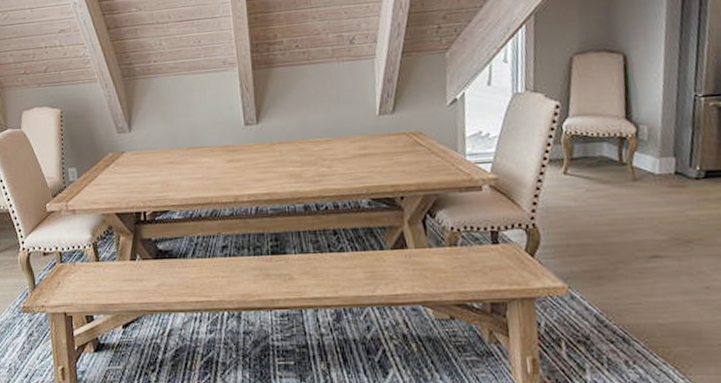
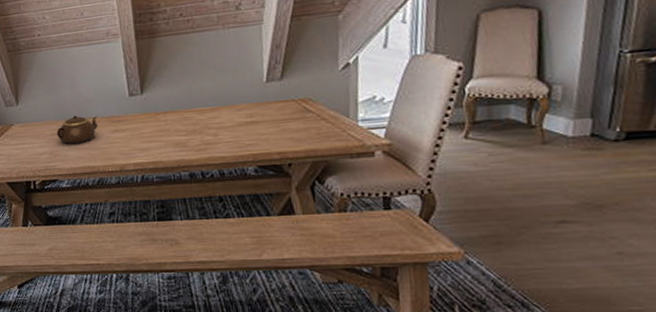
teapot: none [169,144,213,173] -> present [56,115,98,144]

